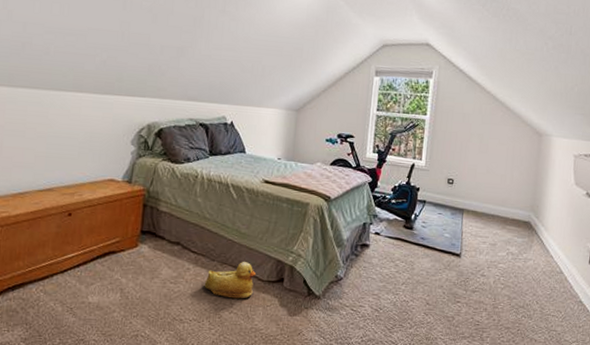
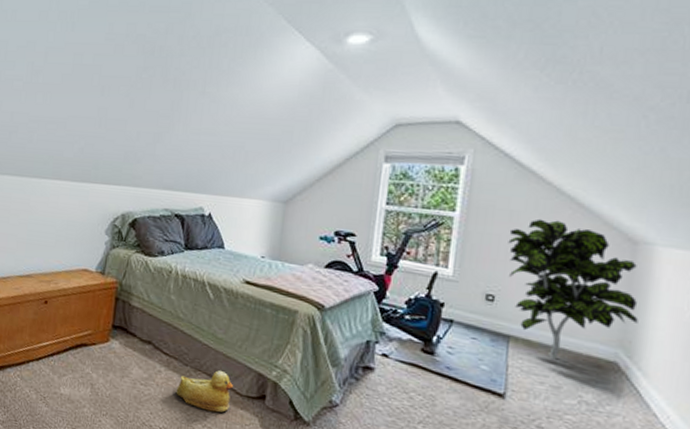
indoor plant: none [462,119,542,224] -> present [508,218,639,360]

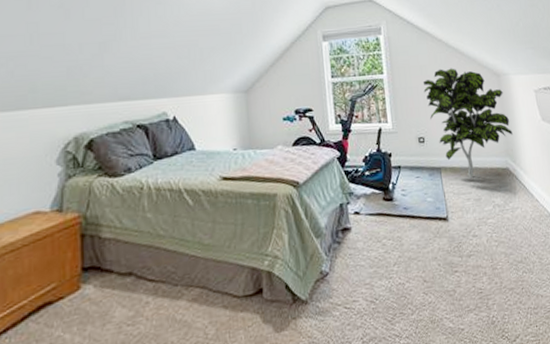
rubber duck: present [175,370,234,413] -> none [169,278,230,328]

